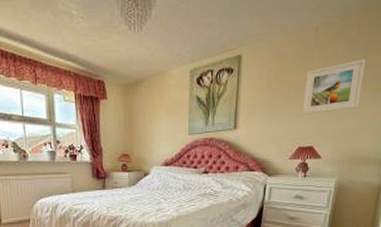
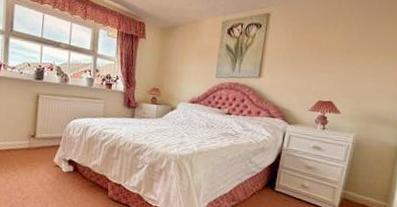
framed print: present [301,59,366,114] -> none [322,28,386,72]

